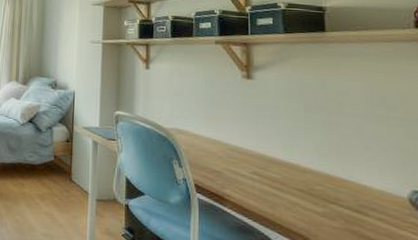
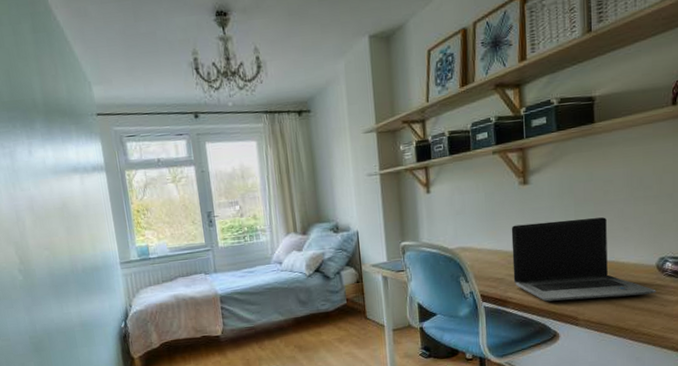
laptop computer: none [232,118,411,233] -> present [511,217,656,302]

